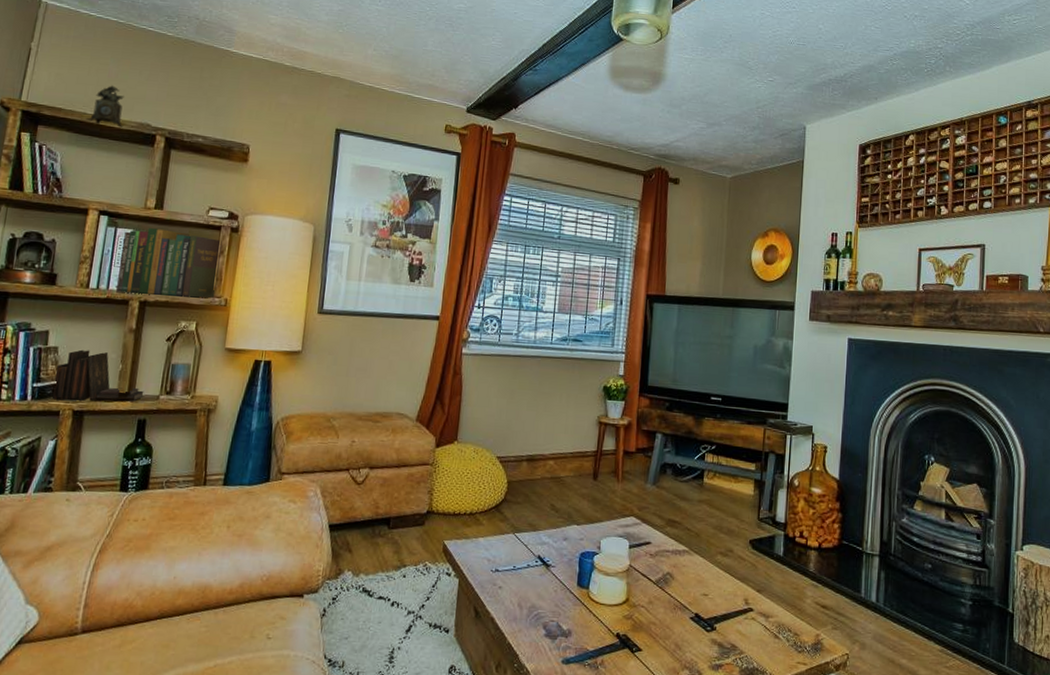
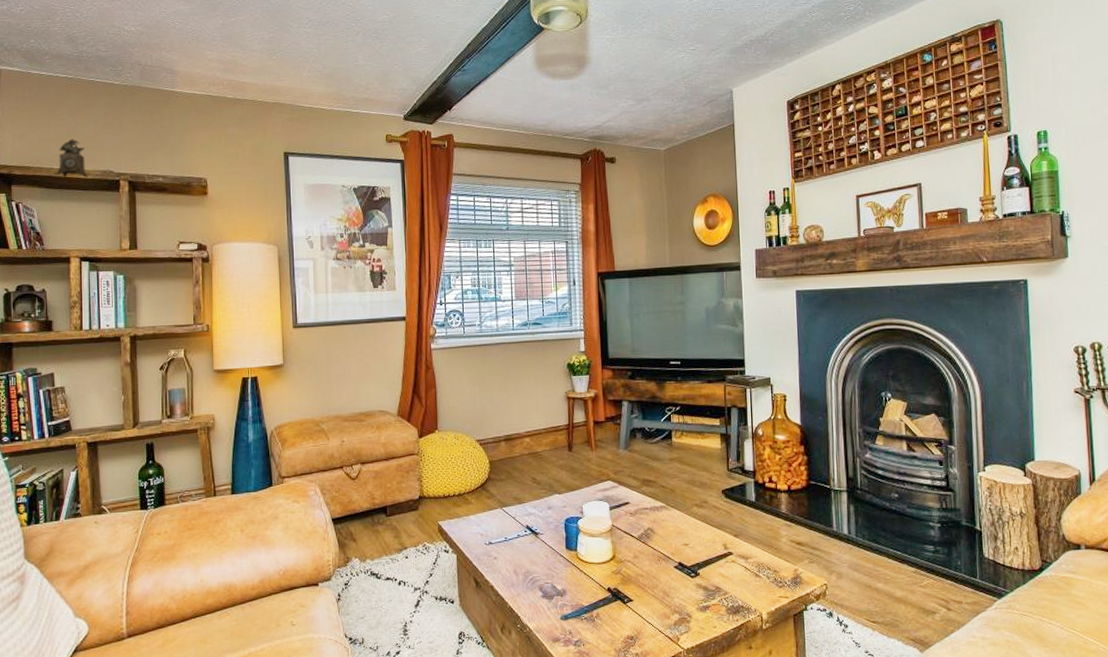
book: present [51,349,144,402] -> none [66,386,148,435]
books: present [116,228,222,298] -> none [106,267,197,330]

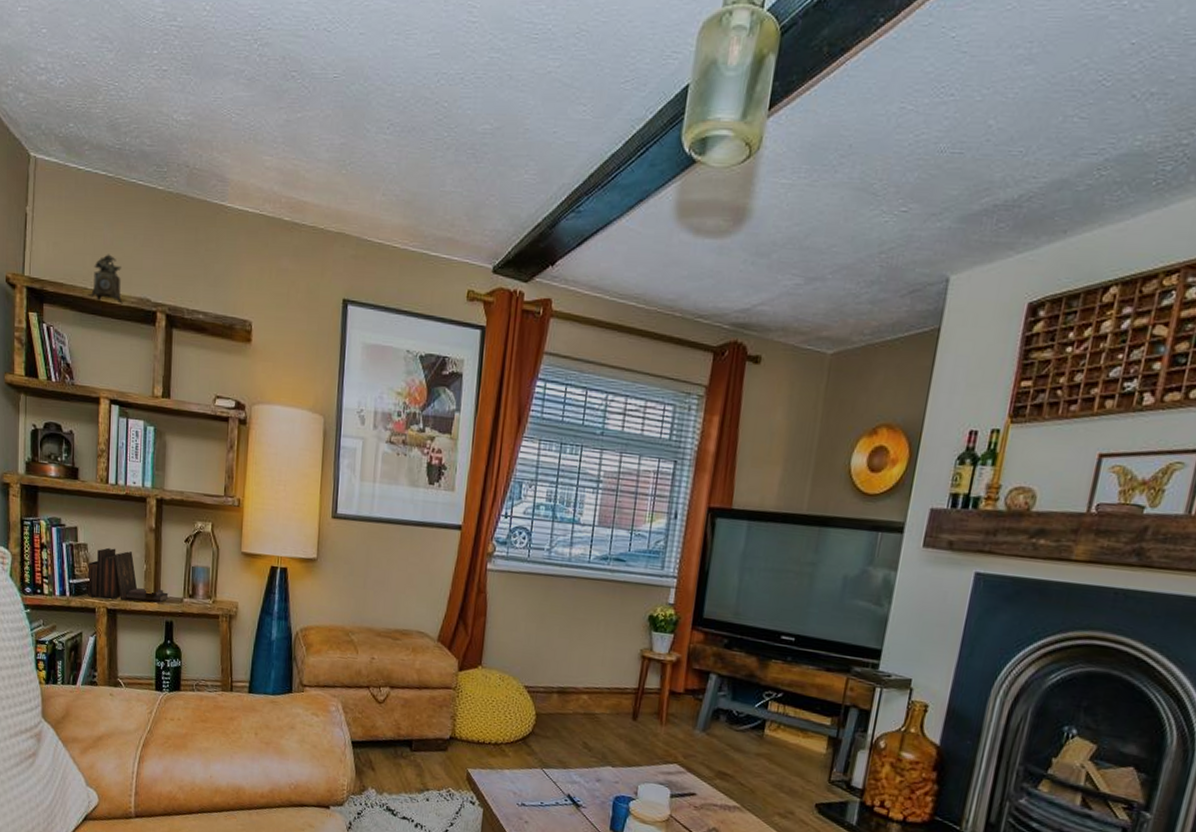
book: none [66,386,148,435] -> present [87,547,169,603]

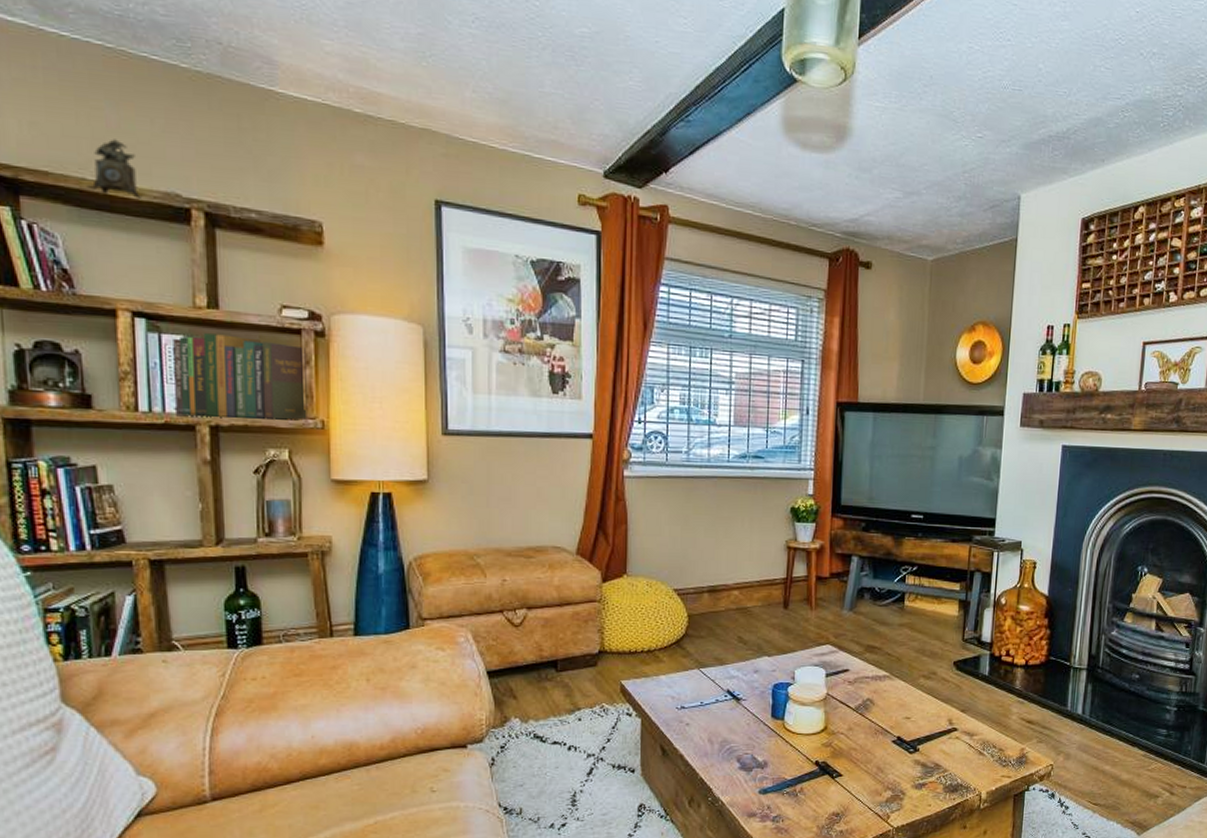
book: present [87,547,169,603] -> none [116,487,237,549]
books: none [134,419,231,497] -> present [173,333,307,420]

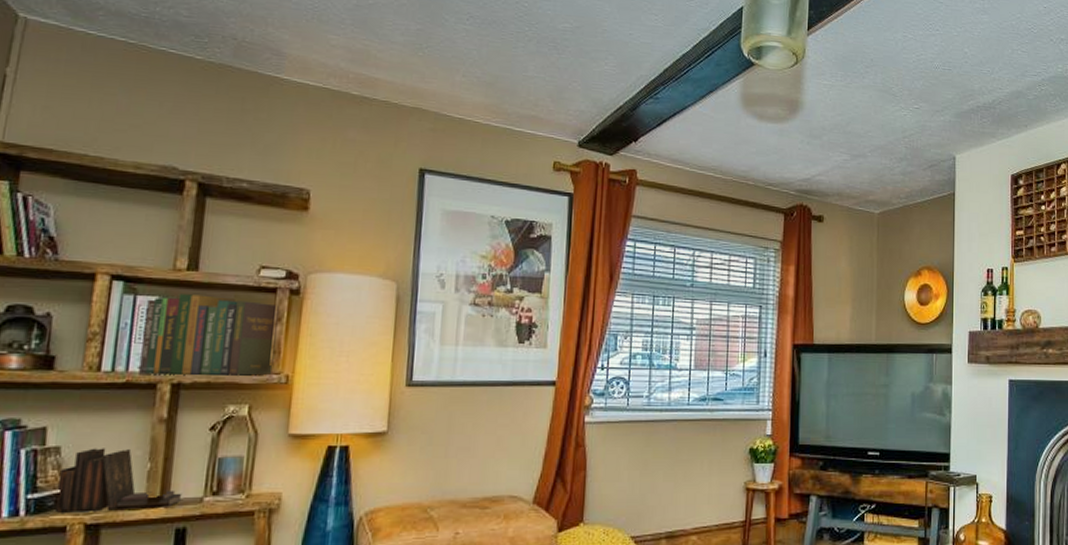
clock: present [87,139,143,199] -> none [88,120,140,172]
book: none [116,487,237,549] -> present [54,448,183,513]

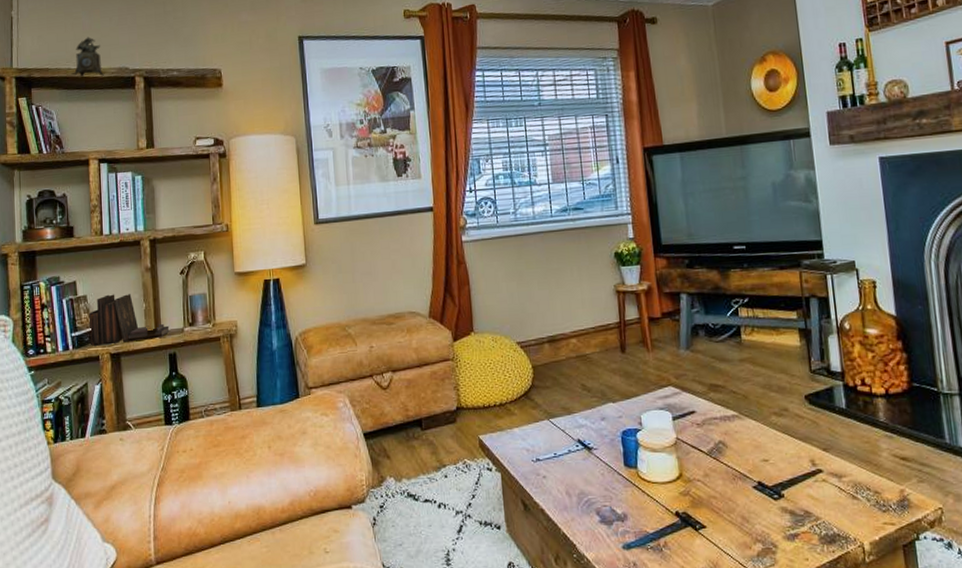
clock: none [88,120,140,172] -> present [71,37,105,77]
books: present [139,294,279,376] -> none [125,166,216,234]

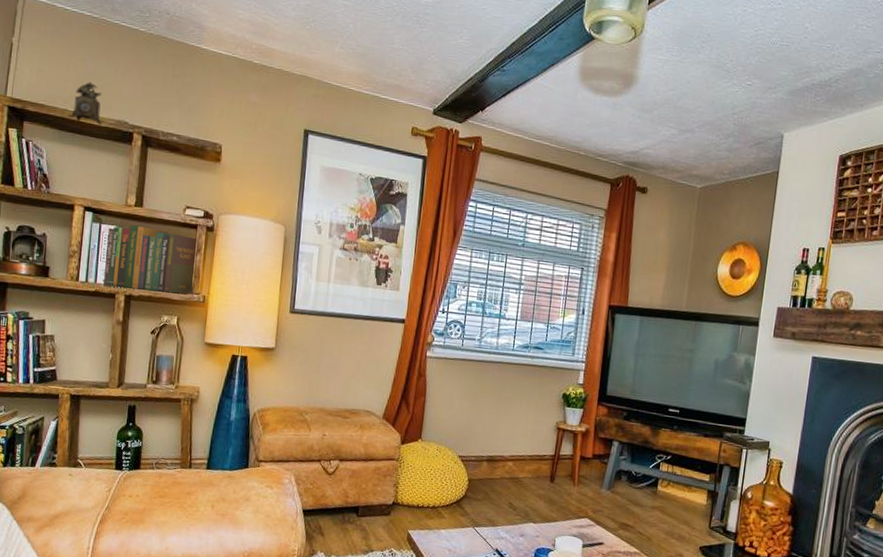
book: present [88,294,170,346] -> none [51,339,133,389]
books: none [125,166,216,234] -> present [104,225,199,294]

